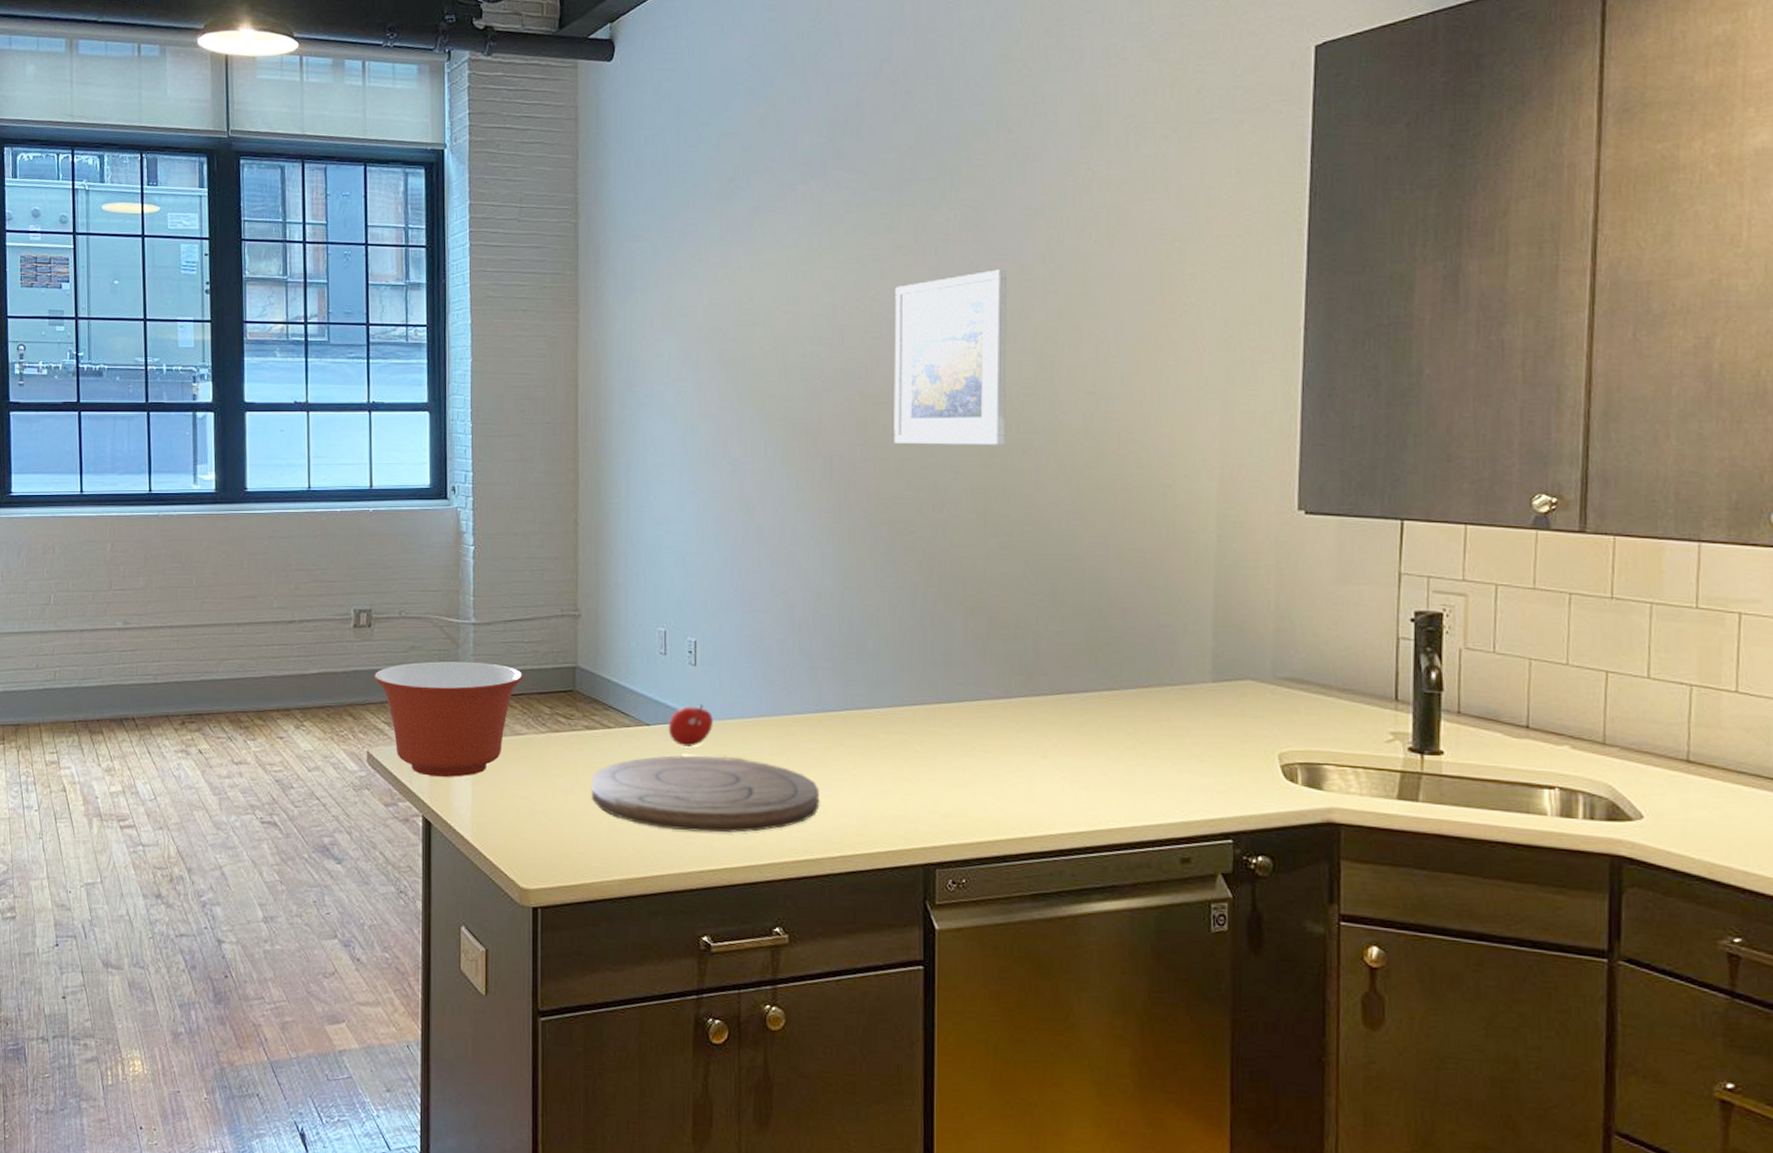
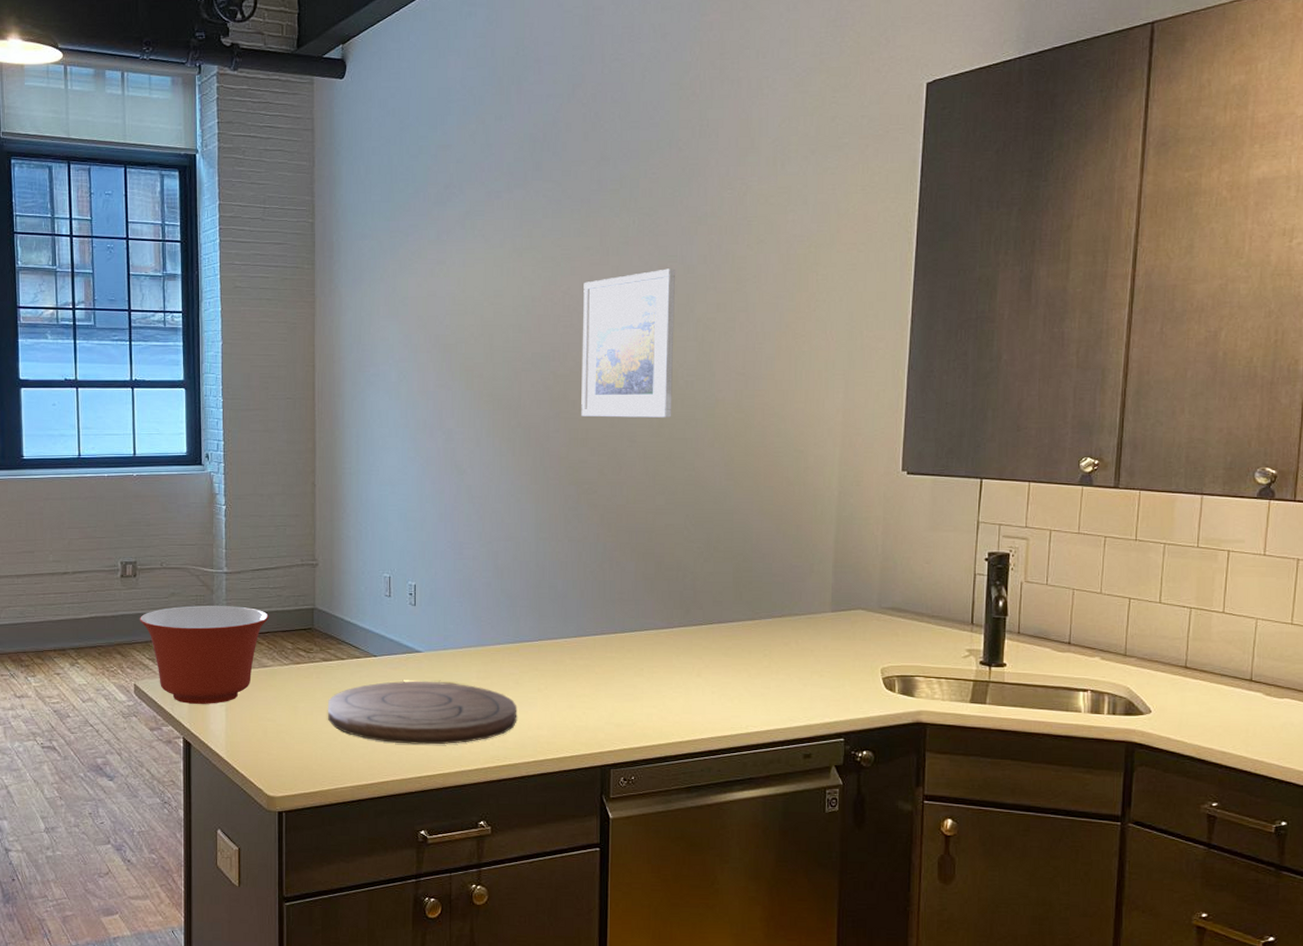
fruit: present [668,704,713,747] -> none [392,638,429,674]

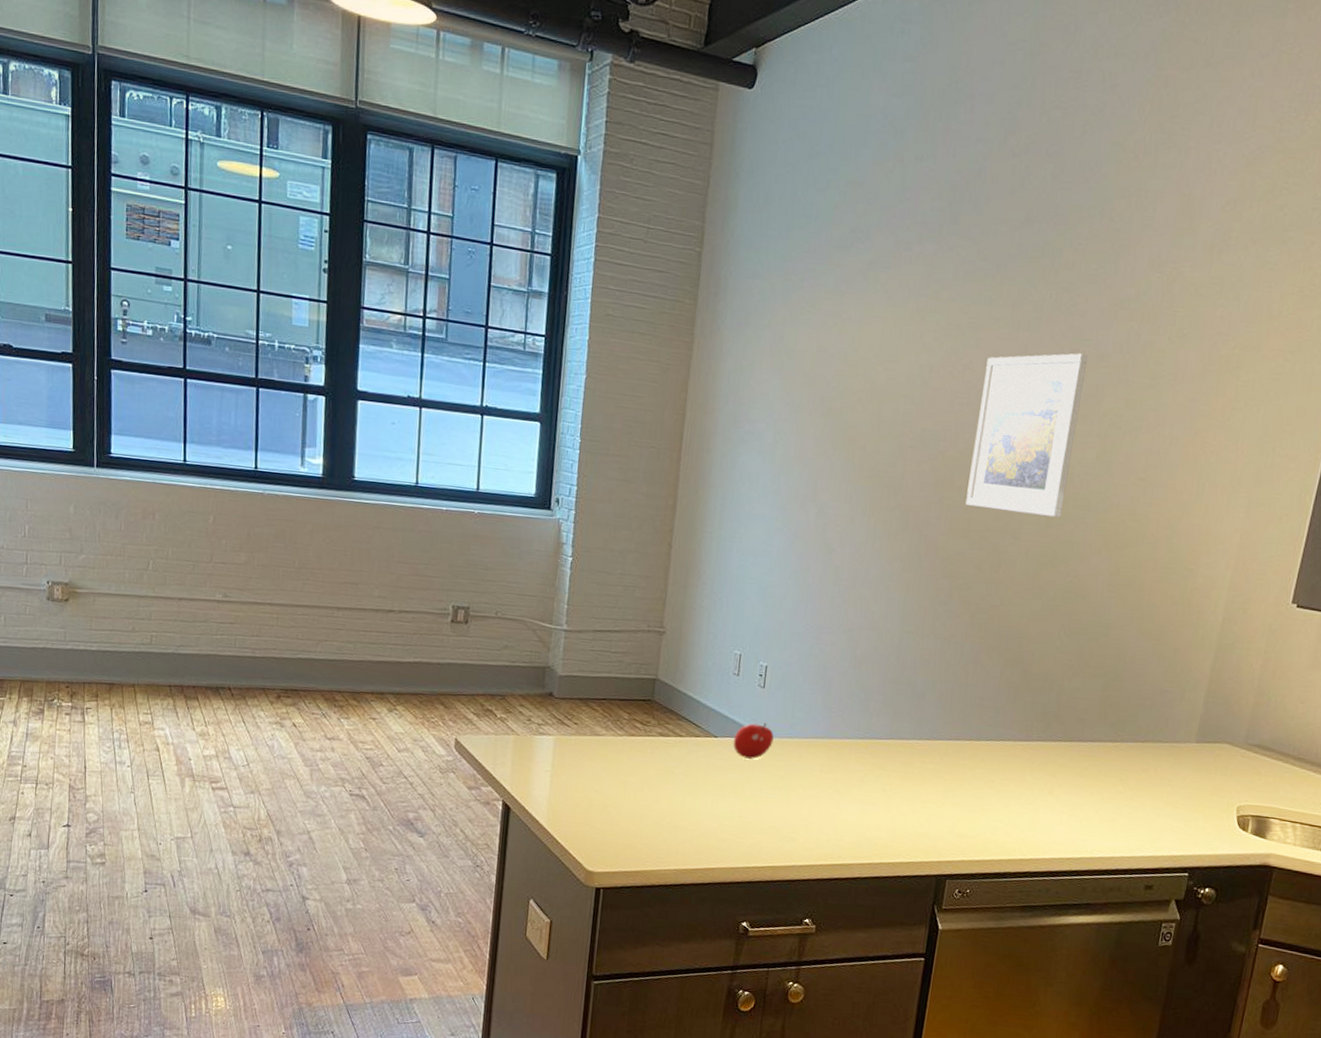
mixing bowl: present [140,605,269,704] -> none [467,661,607,769]
cutting board: present [328,681,517,745] -> none [658,765,859,837]
fruit: none [392,638,429,674] -> present [733,722,774,759]

